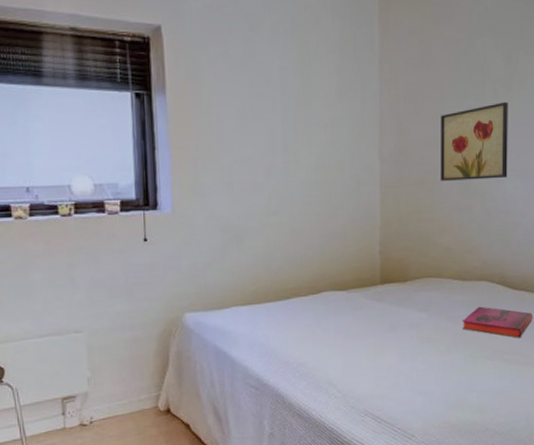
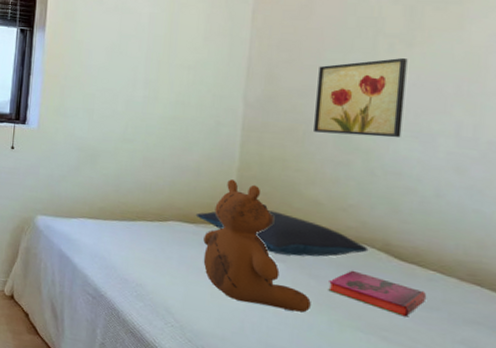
pillow: none [346,264,490,305] -> present [195,210,369,257]
teddy bear: none [356,239,450,358] -> present [203,179,311,313]

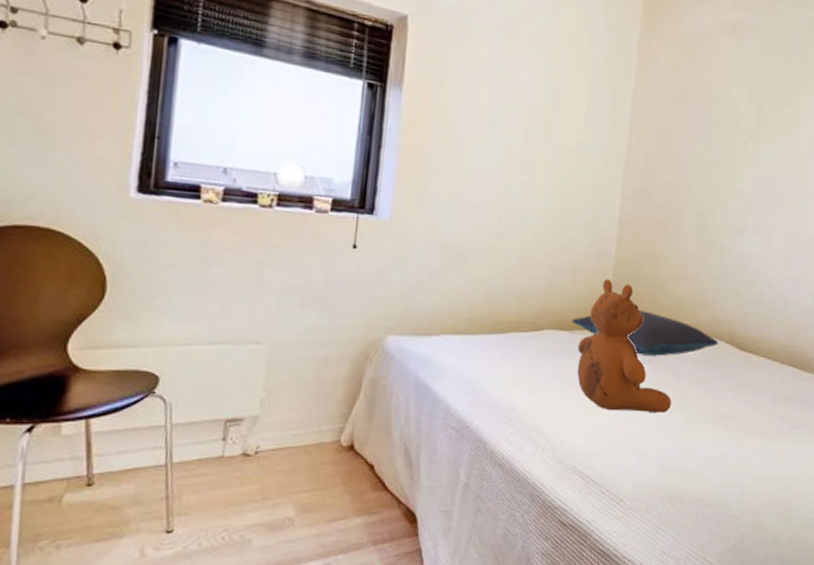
wall art: present [314,58,408,138] -> none [681,154,756,233]
hardback book: present [328,270,427,317] -> none [686,364,758,403]

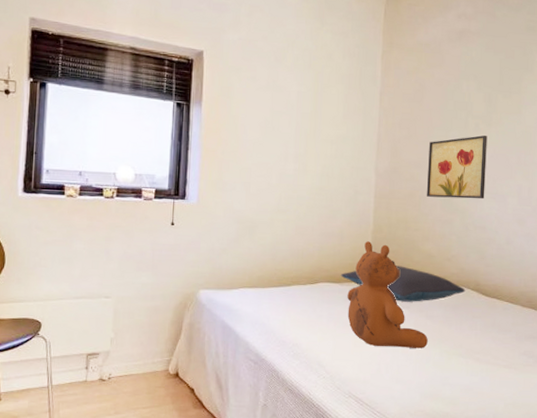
wall art: none [681,154,756,233] -> present [427,135,488,199]

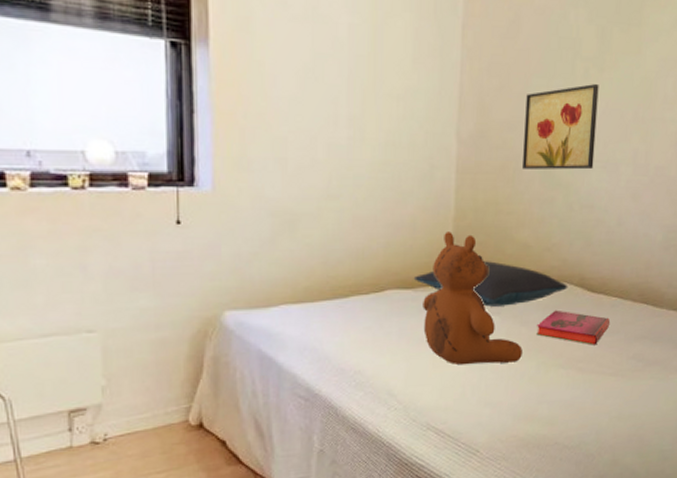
hardback book: none [440,308,503,340] -> present [536,310,611,345]

